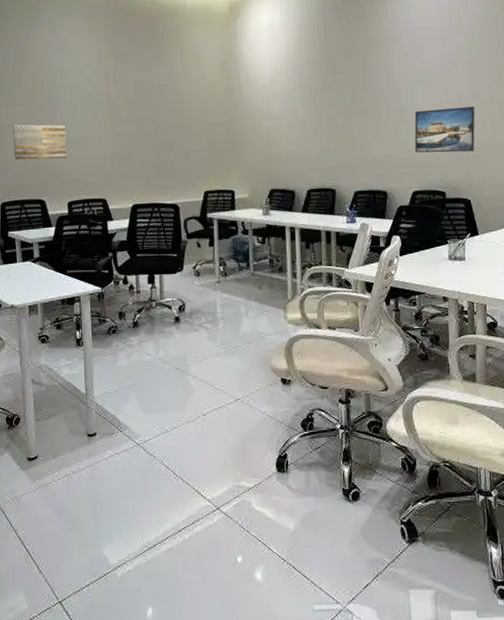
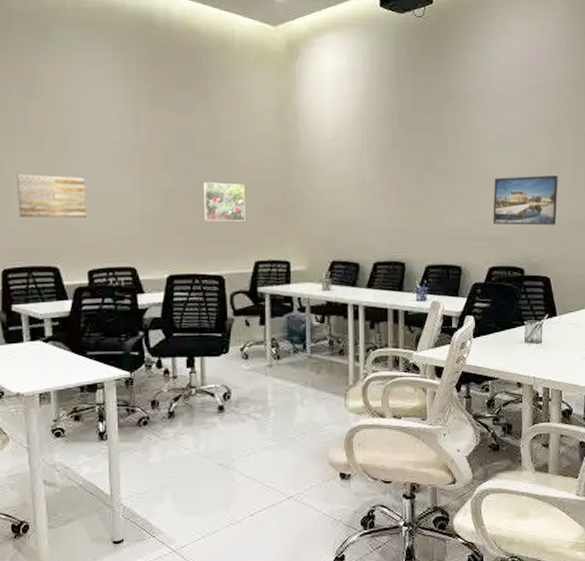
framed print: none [160,125,196,158] -> present [203,182,245,222]

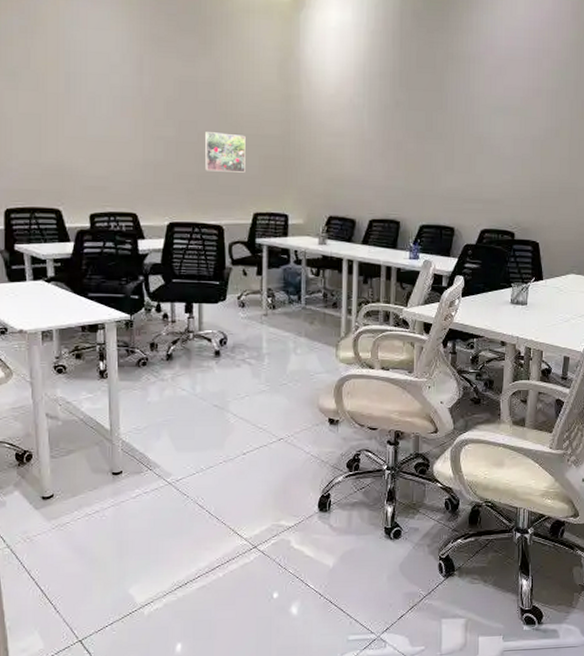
wall art: present [16,174,86,218] -> none [18,114,88,161]
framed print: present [493,176,559,225] -> none [488,141,554,191]

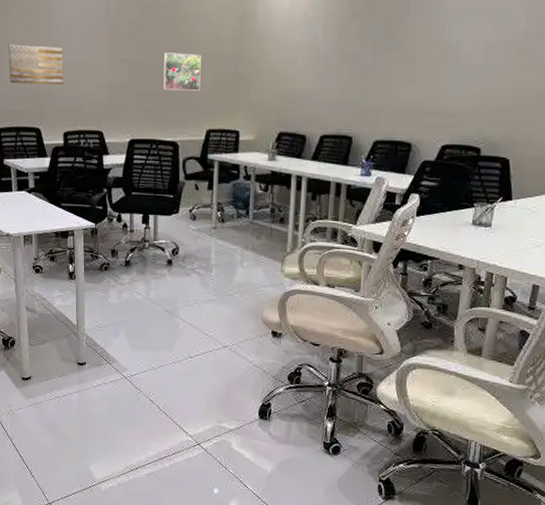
wall art: none [18,114,88,161] -> present [8,44,64,85]

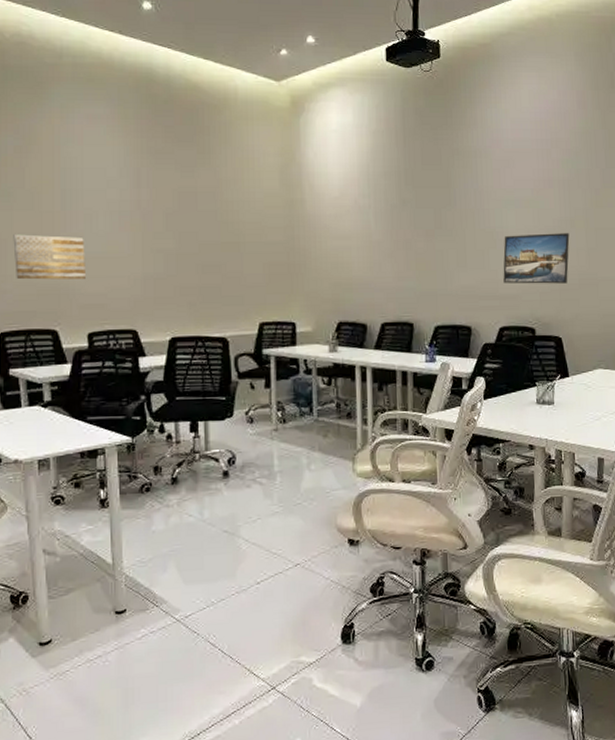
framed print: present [163,53,201,91] -> none [205,242,249,282]
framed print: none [452,47,534,102] -> present [503,233,570,284]

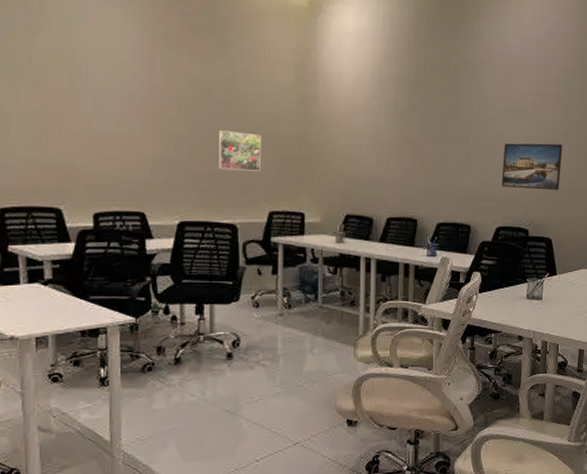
wall art: present [13,234,85,280] -> none [17,110,94,159]
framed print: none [205,242,249,282] -> present [218,131,261,171]

